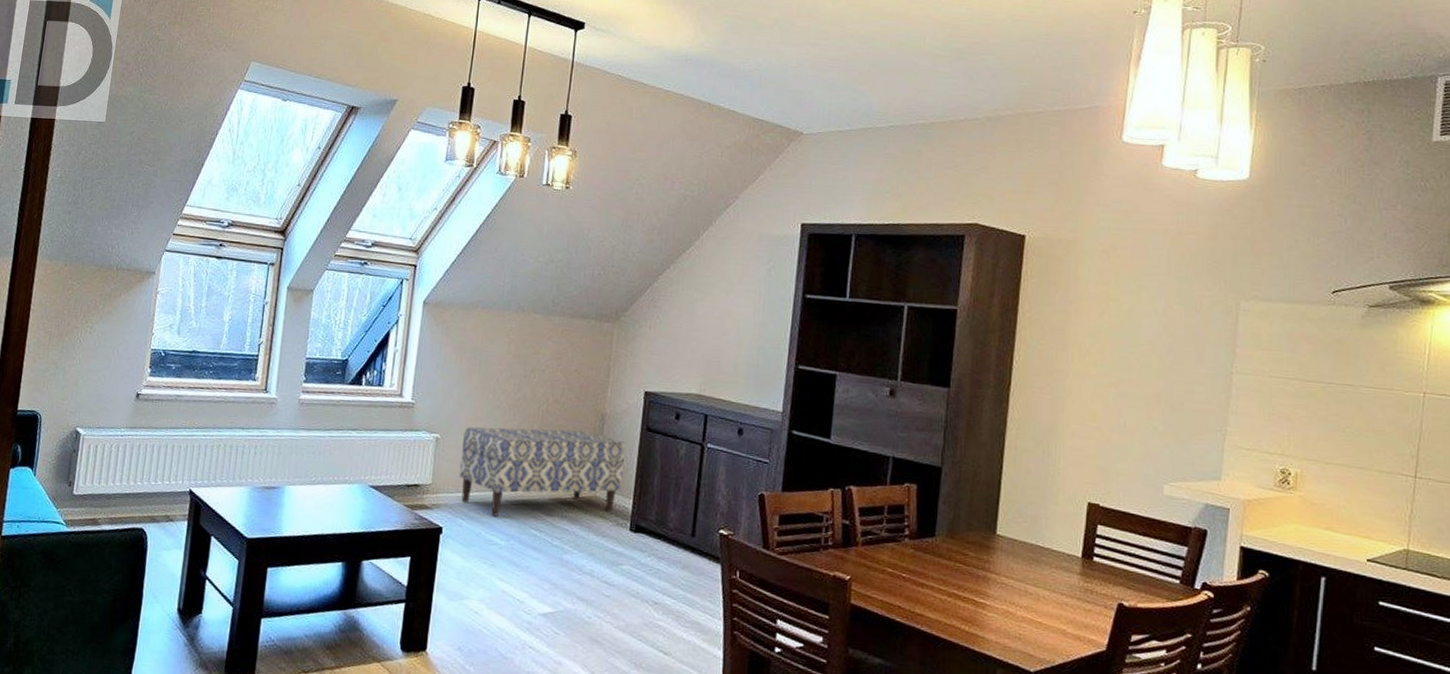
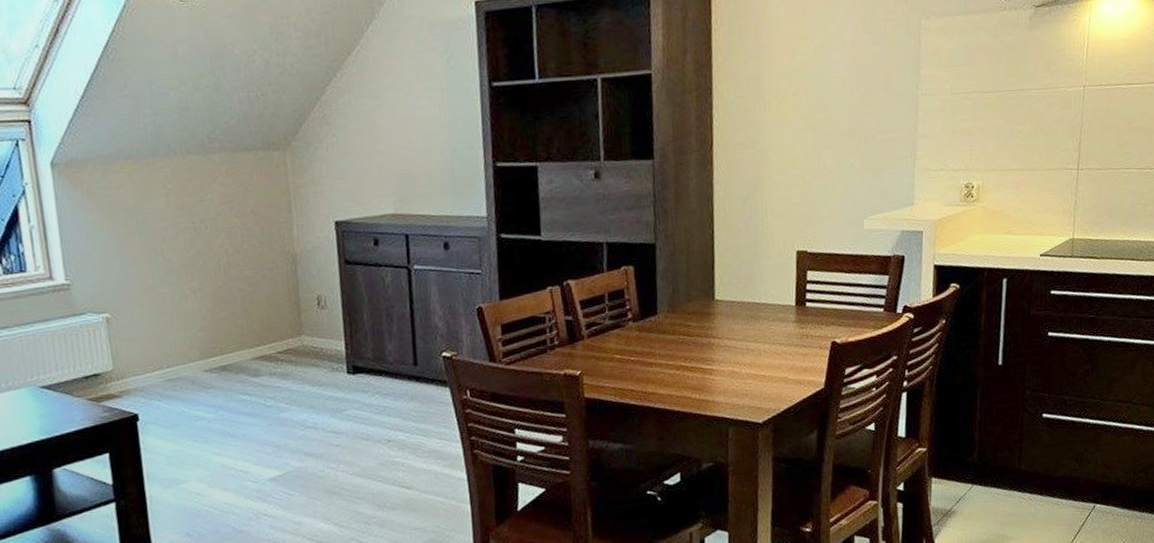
bench: present [459,426,626,517] -> none [137,277,330,390]

